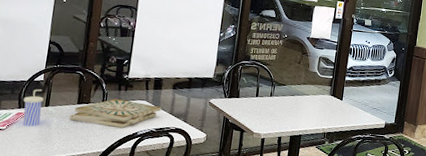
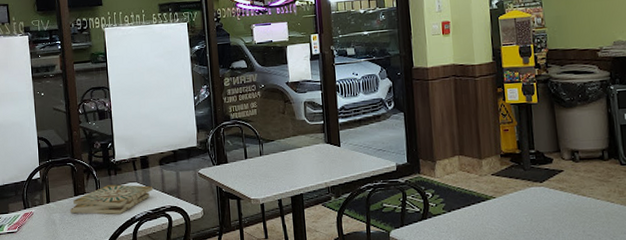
beverage cup: present [22,89,44,127] -> none [26,187,46,226]

